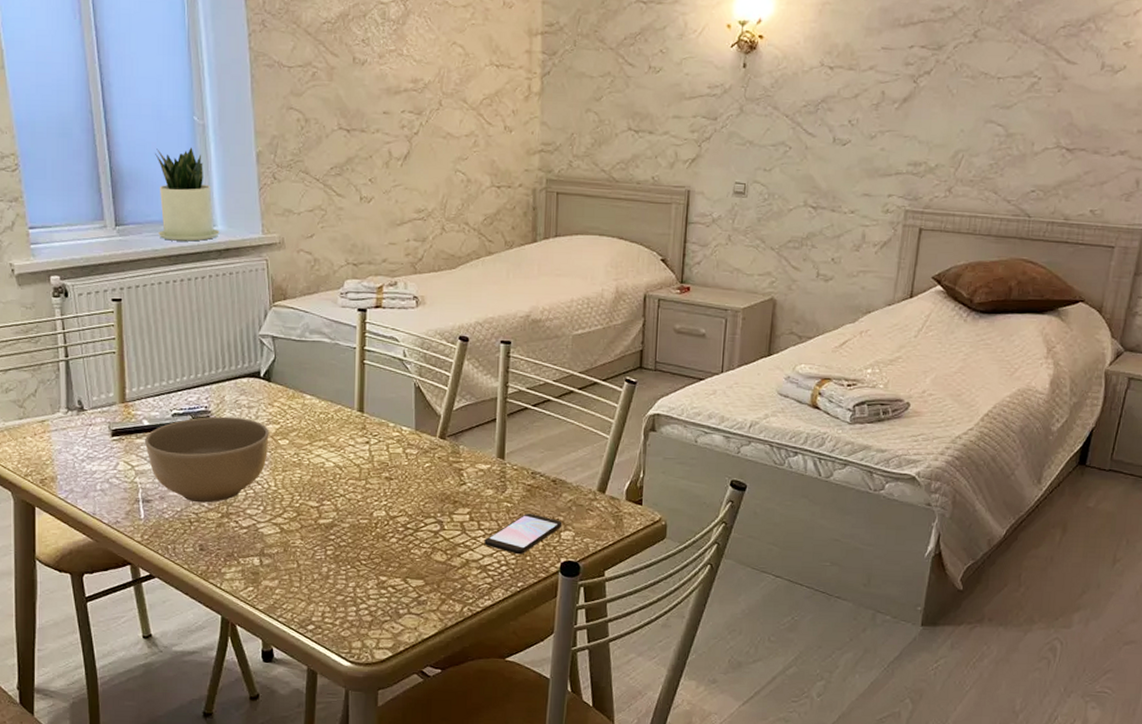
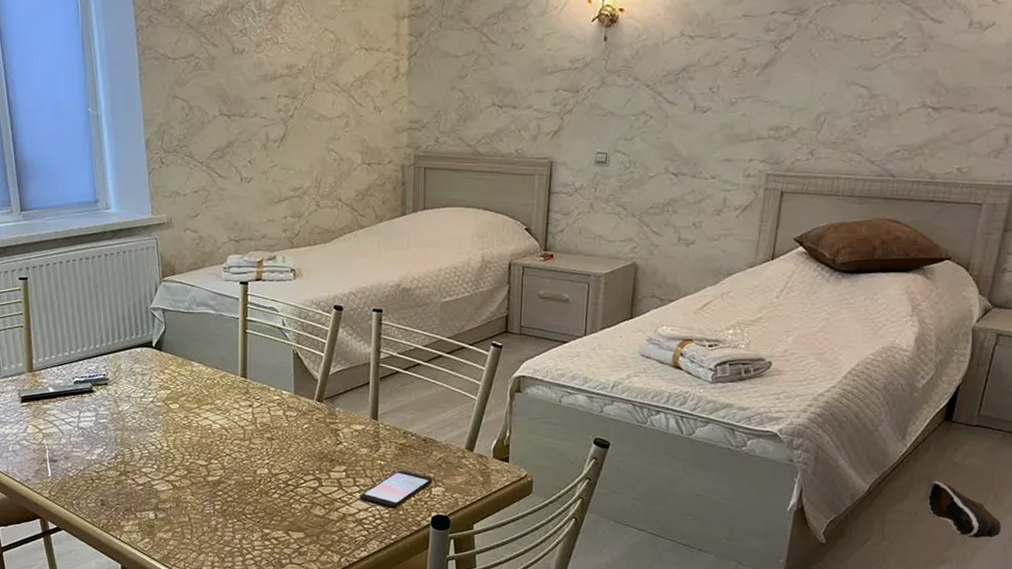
bowl: present [144,416,269,503] -> none [50,383,161,462]
planter: present [155,147,220,242] -> none [55,137,113,224]
shoe: none [1061,526,1133,585] -> present [926,481,1001,538]

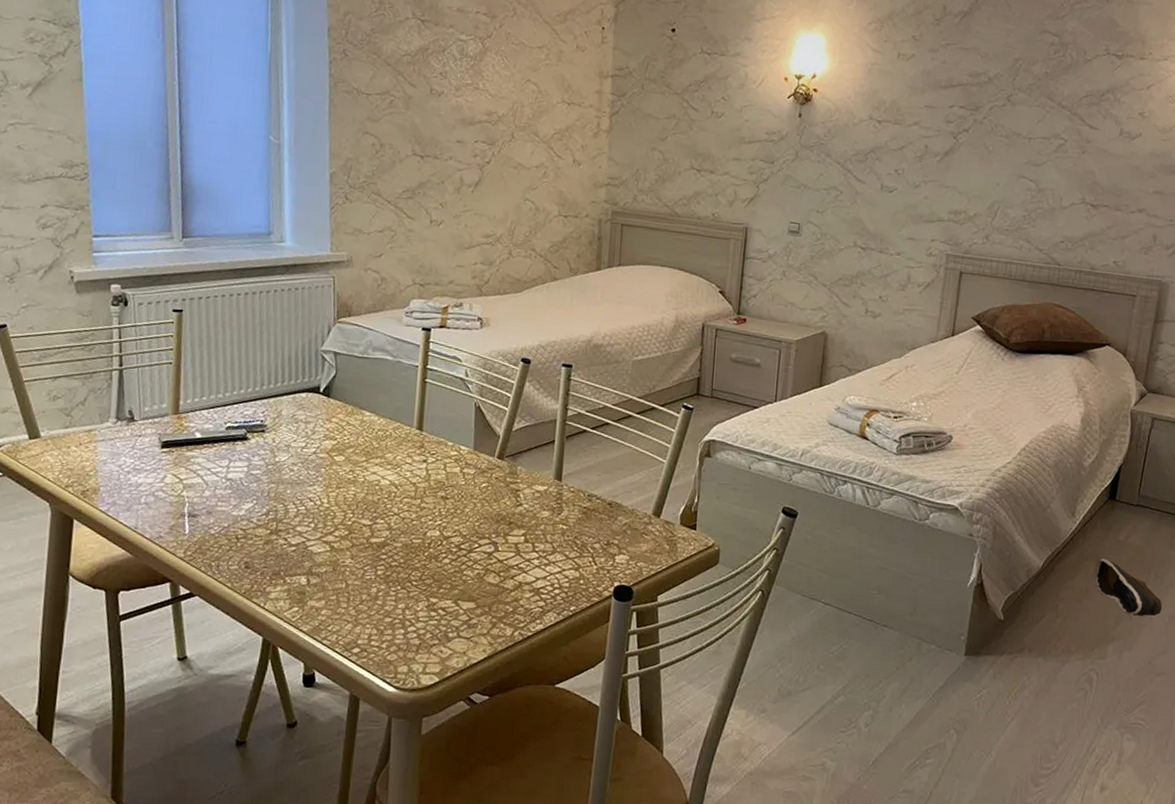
smartphone: present [360,470,433,509] -> none [538,535,617,578]

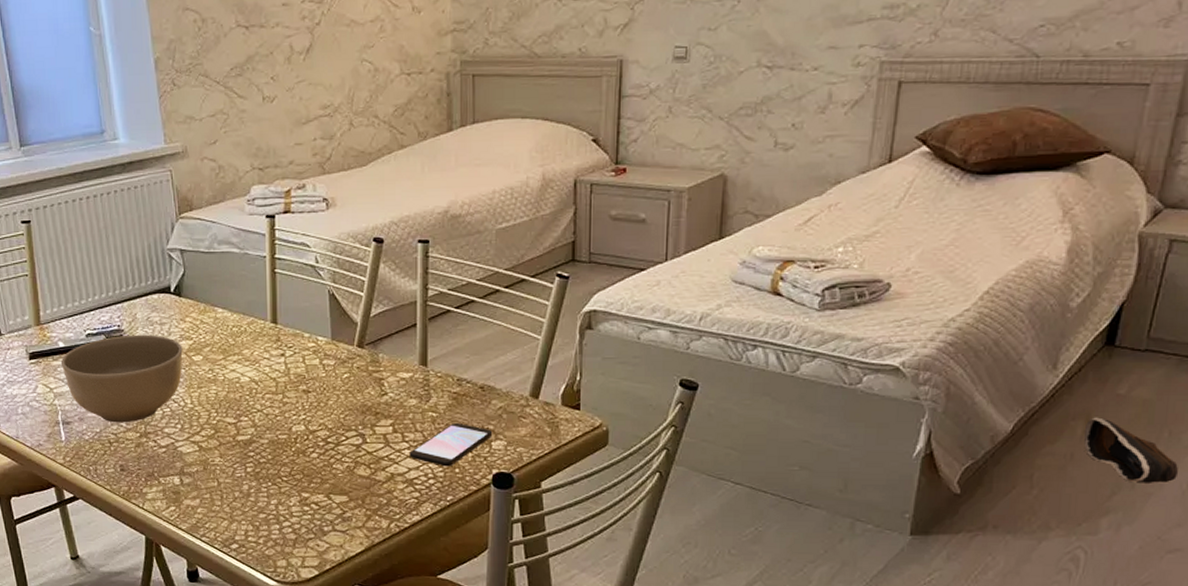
bowl: none [194,430,326,519] -> present [60,334,183,423]
smartphone: none [538,535,617,578] -> present [409,422,493,467]

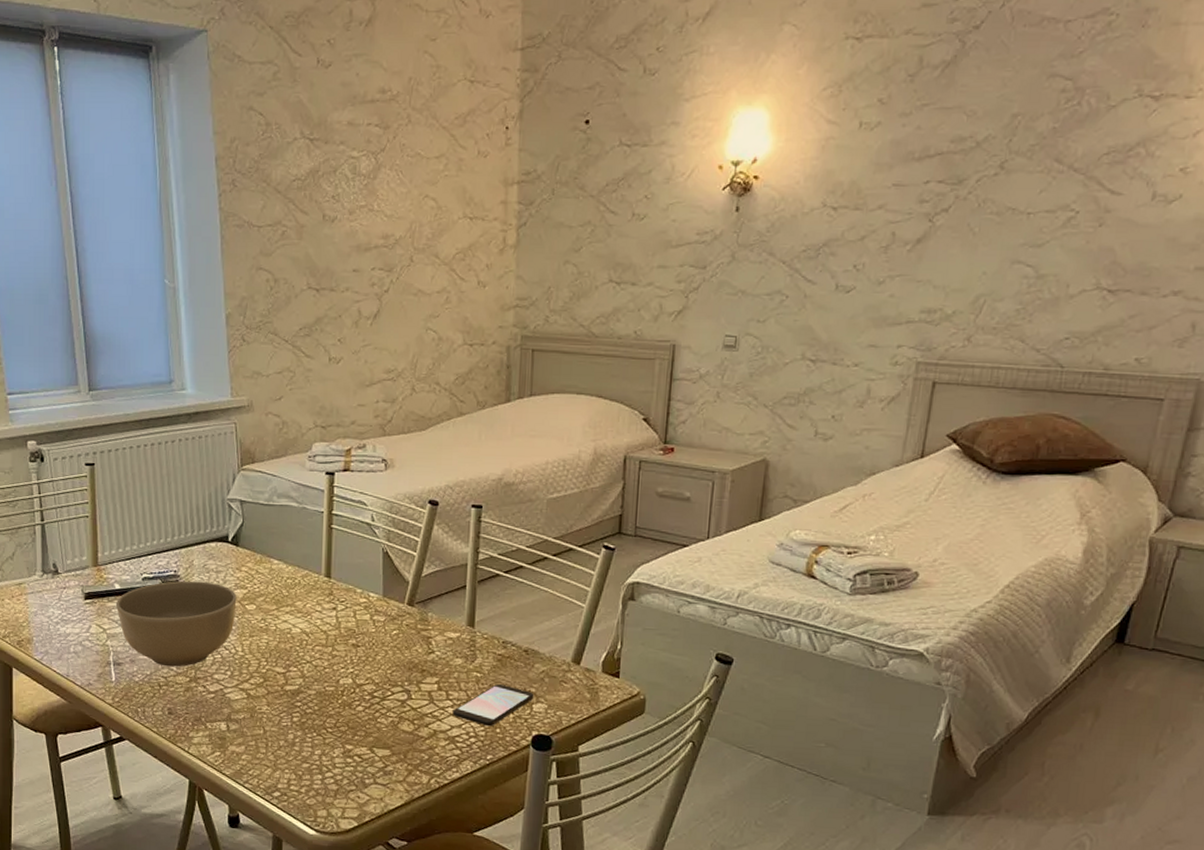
shoe: present [1083,417,1178,483] -> none [1093,710,1179,777]

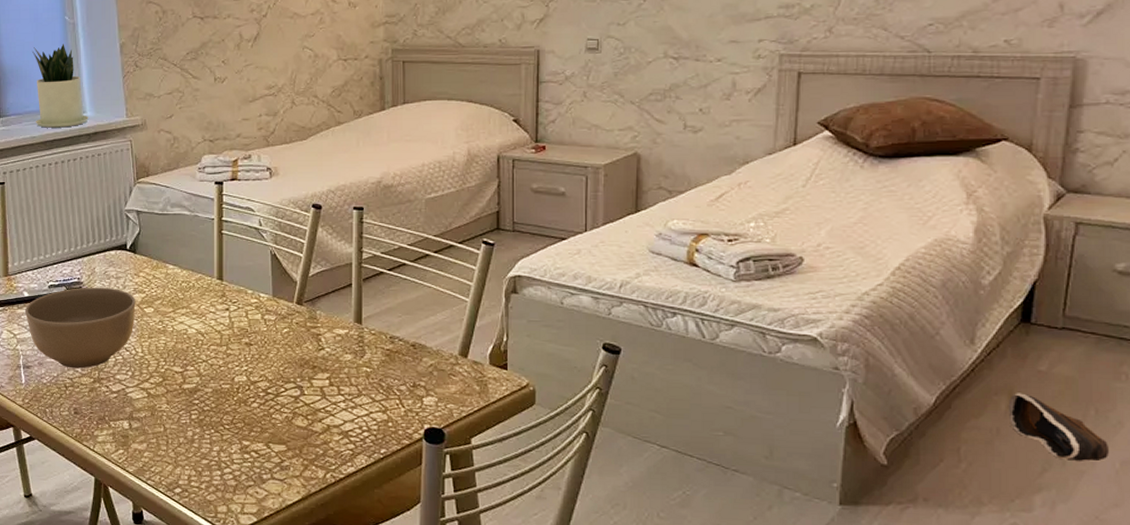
planter: none [127,311,189,406] -> present [33,44,89,128]
smartphone: present [452,683,534,727] -> none [345,378,424,421]
shoe: none [1093,710,1179,777] -> present [1008,393,1109,462]

